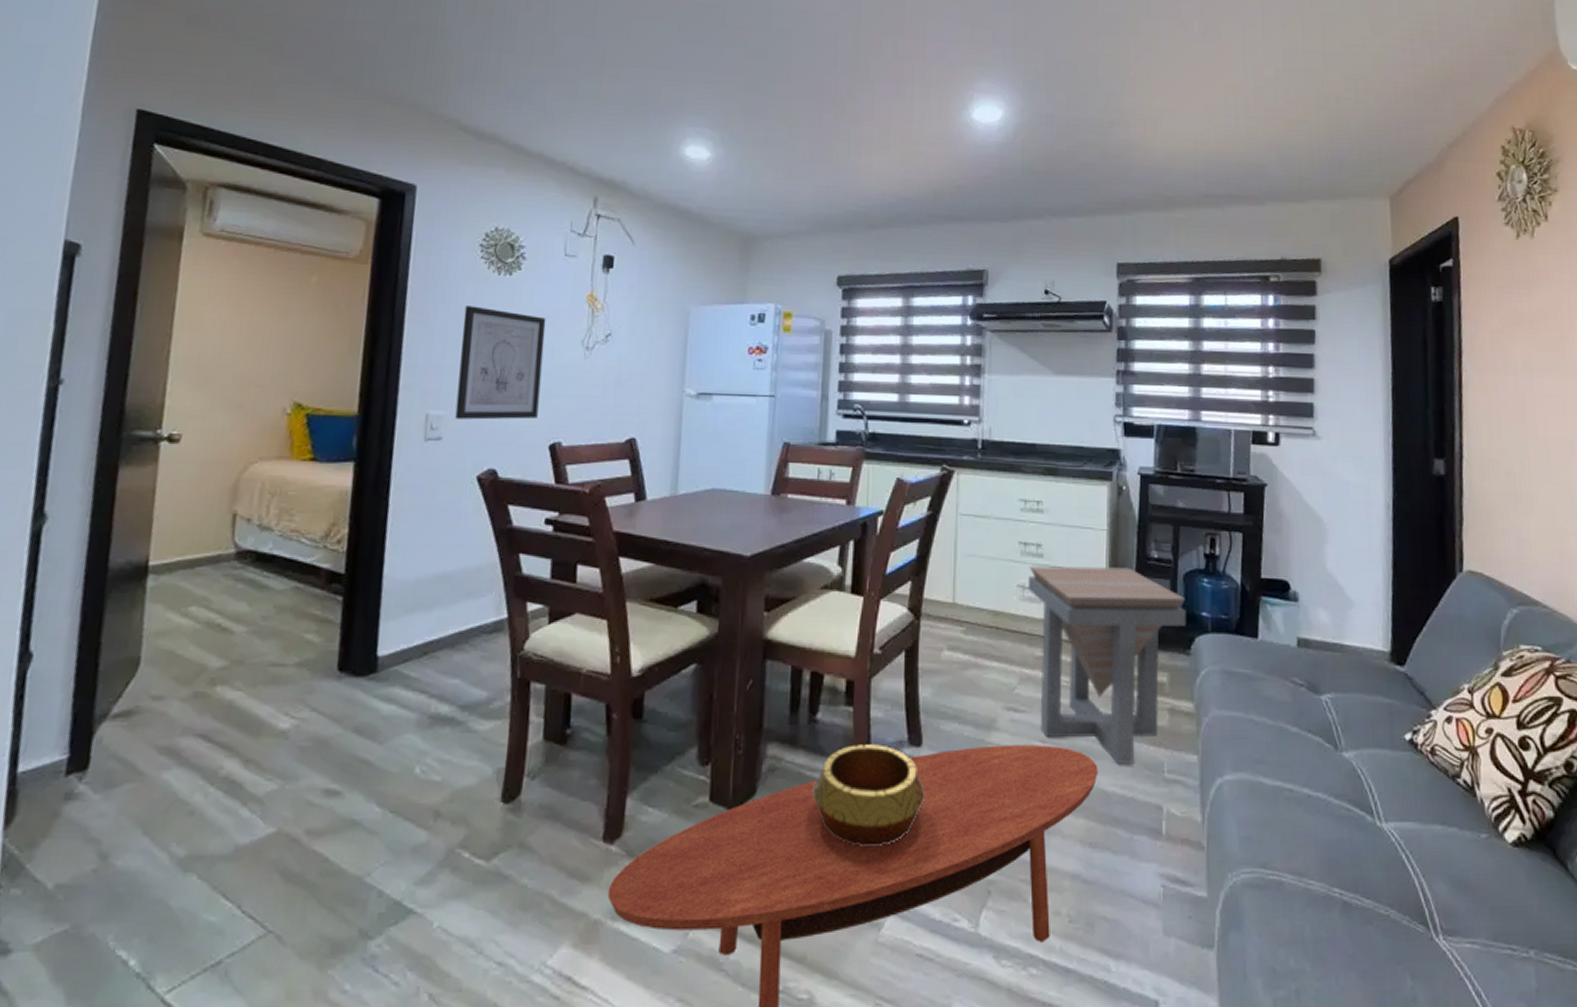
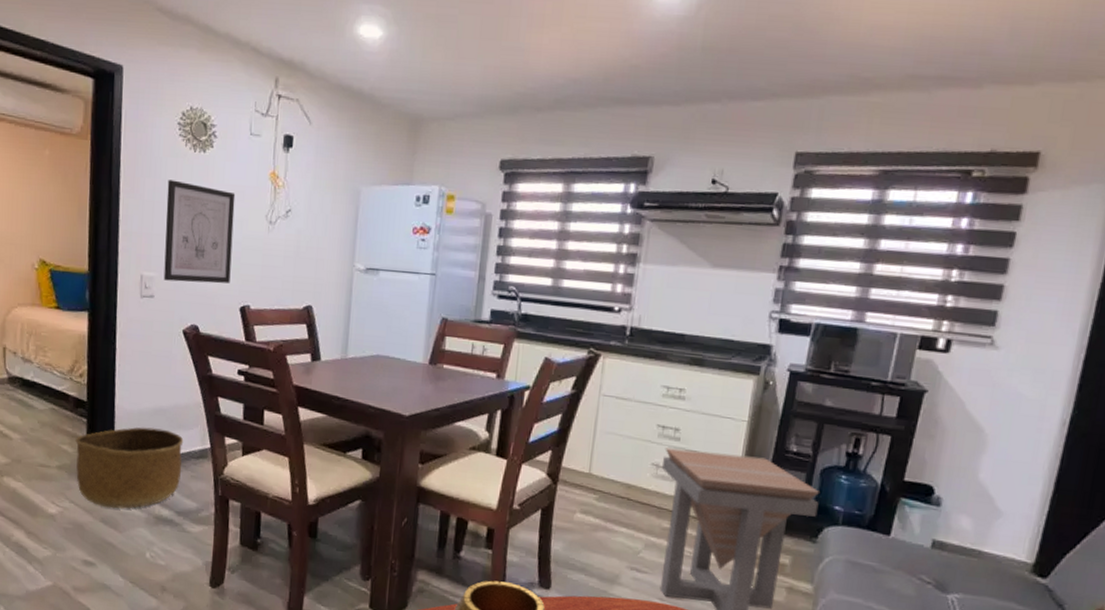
basket: none [322,600,473,712] -> present [75,427,184,509]

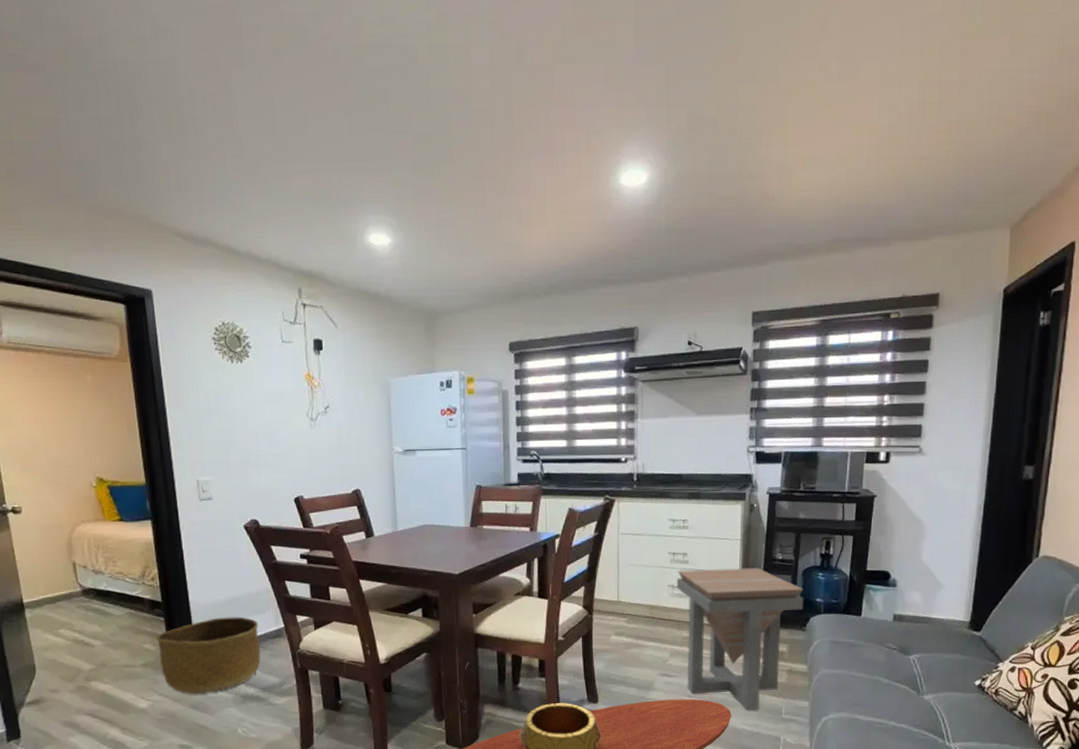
wall art: present [163,179,236,284] -> none [210,390,282,483]

